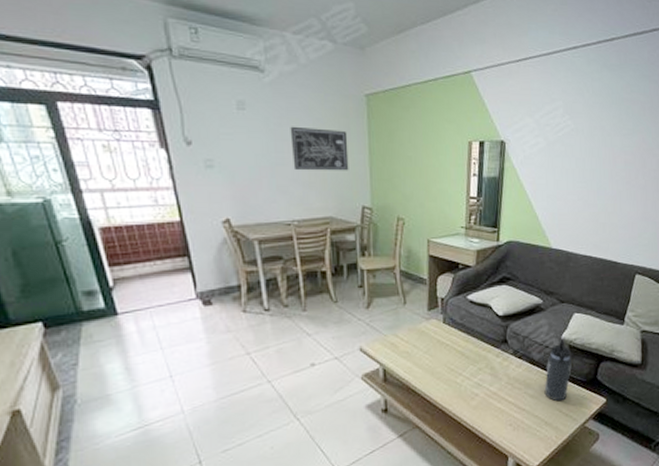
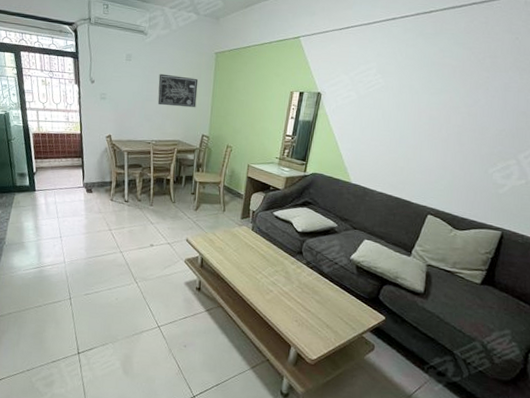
thermos bottle: present [544,340,572,402] -> none [329,260,357,311]

